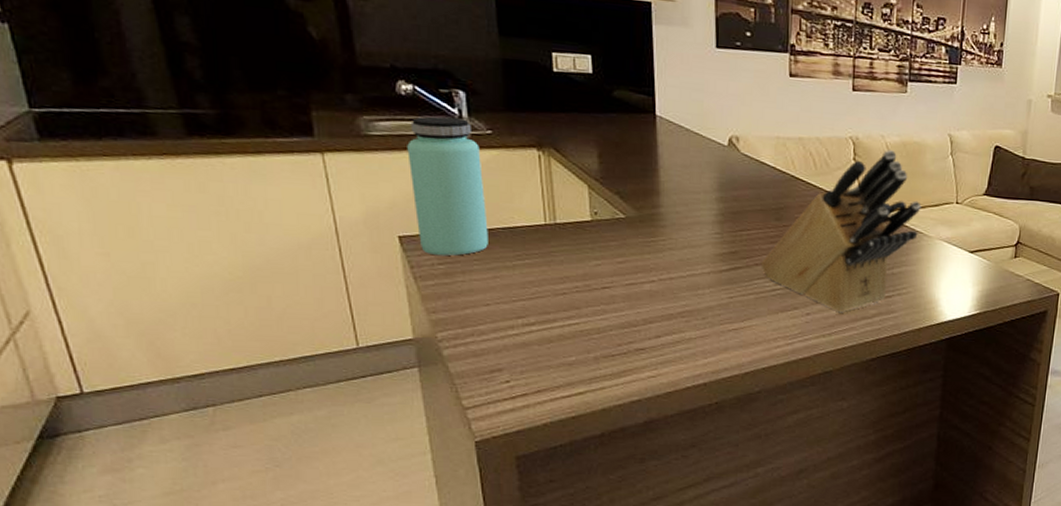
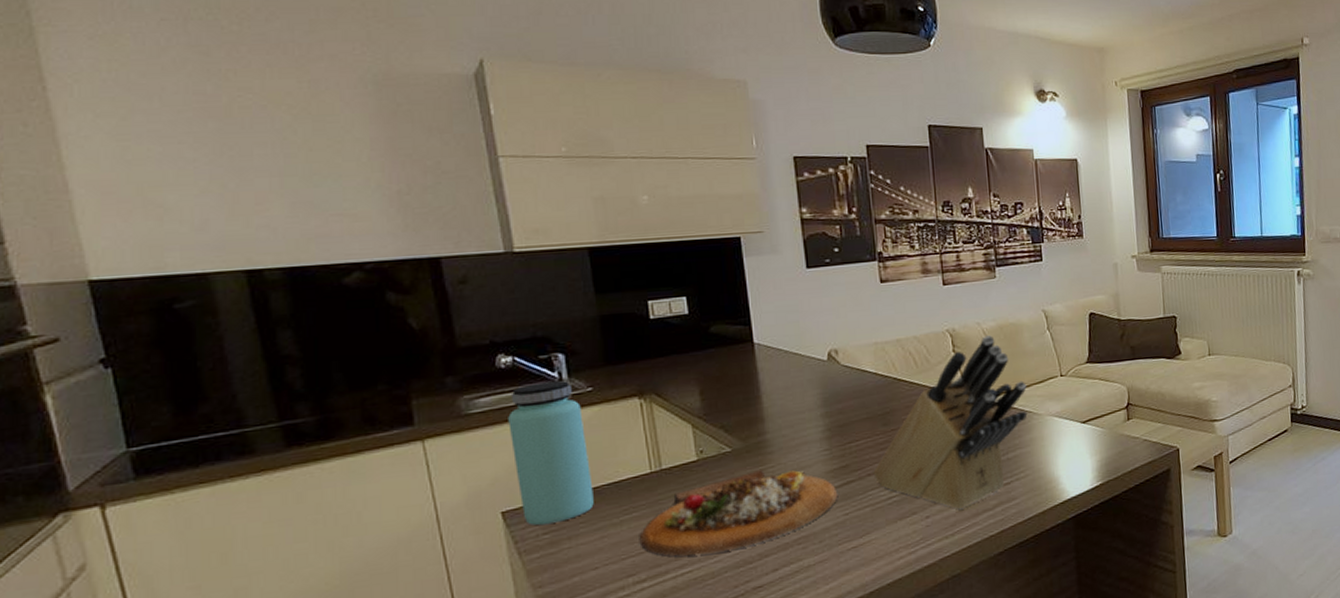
cutting board: none [530,241,725,311] -> present [639,470,838,556]

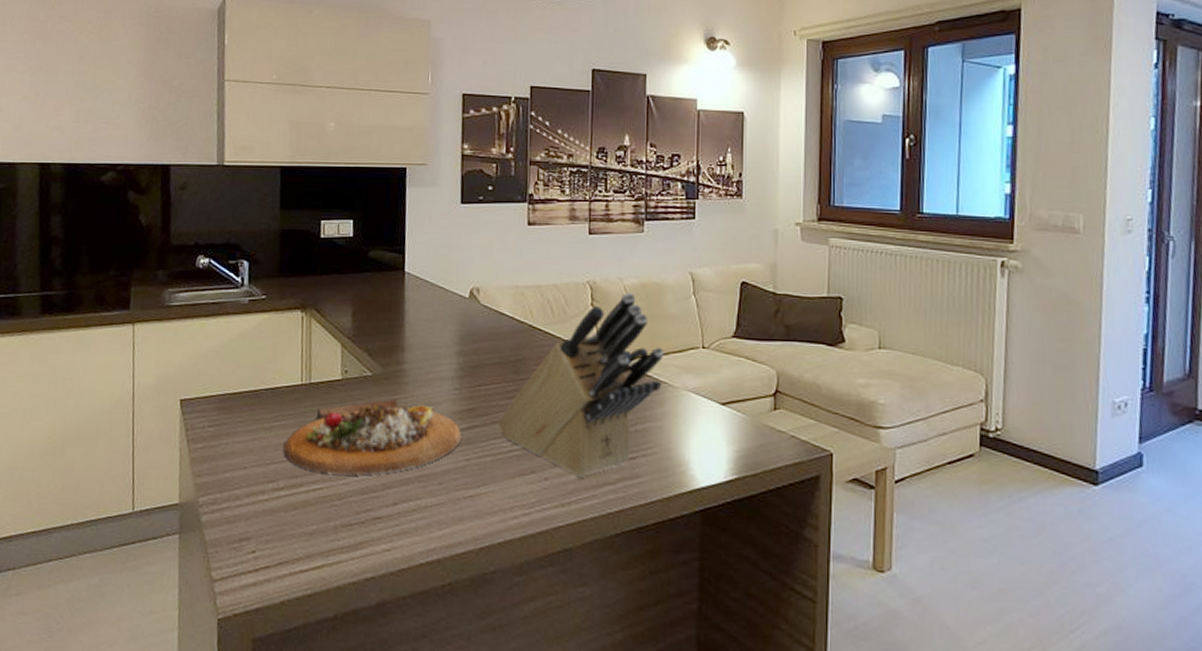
bottle: present [508,381,594,526] -> none [196,285,255,419]

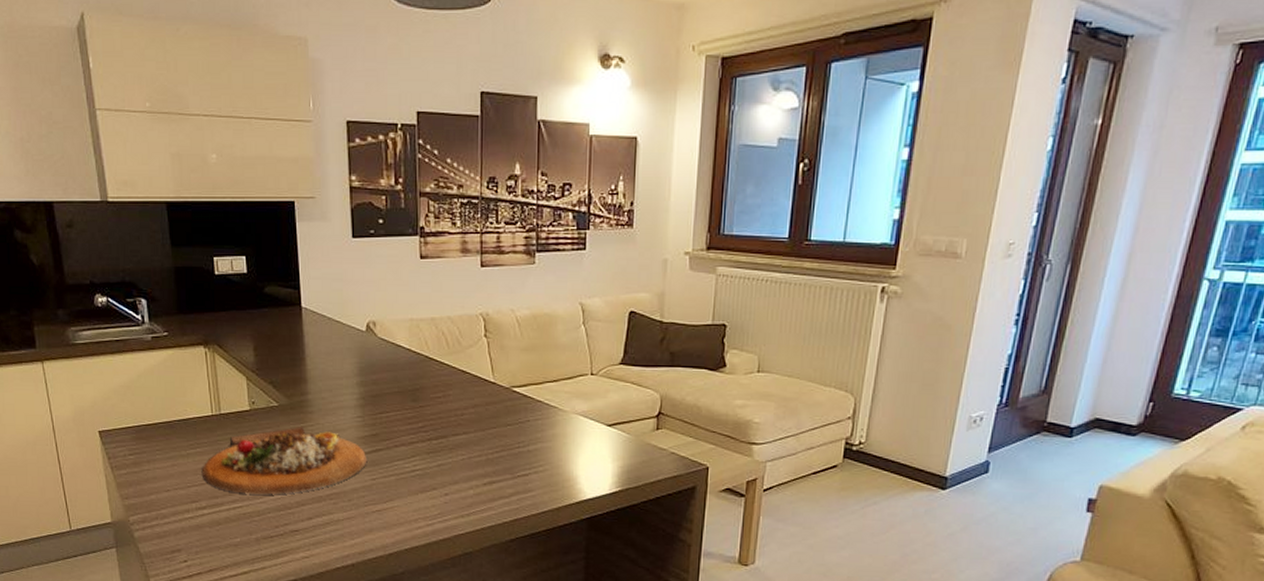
knife block: present [498,293,664,478] -> none [400,324,555,493]

